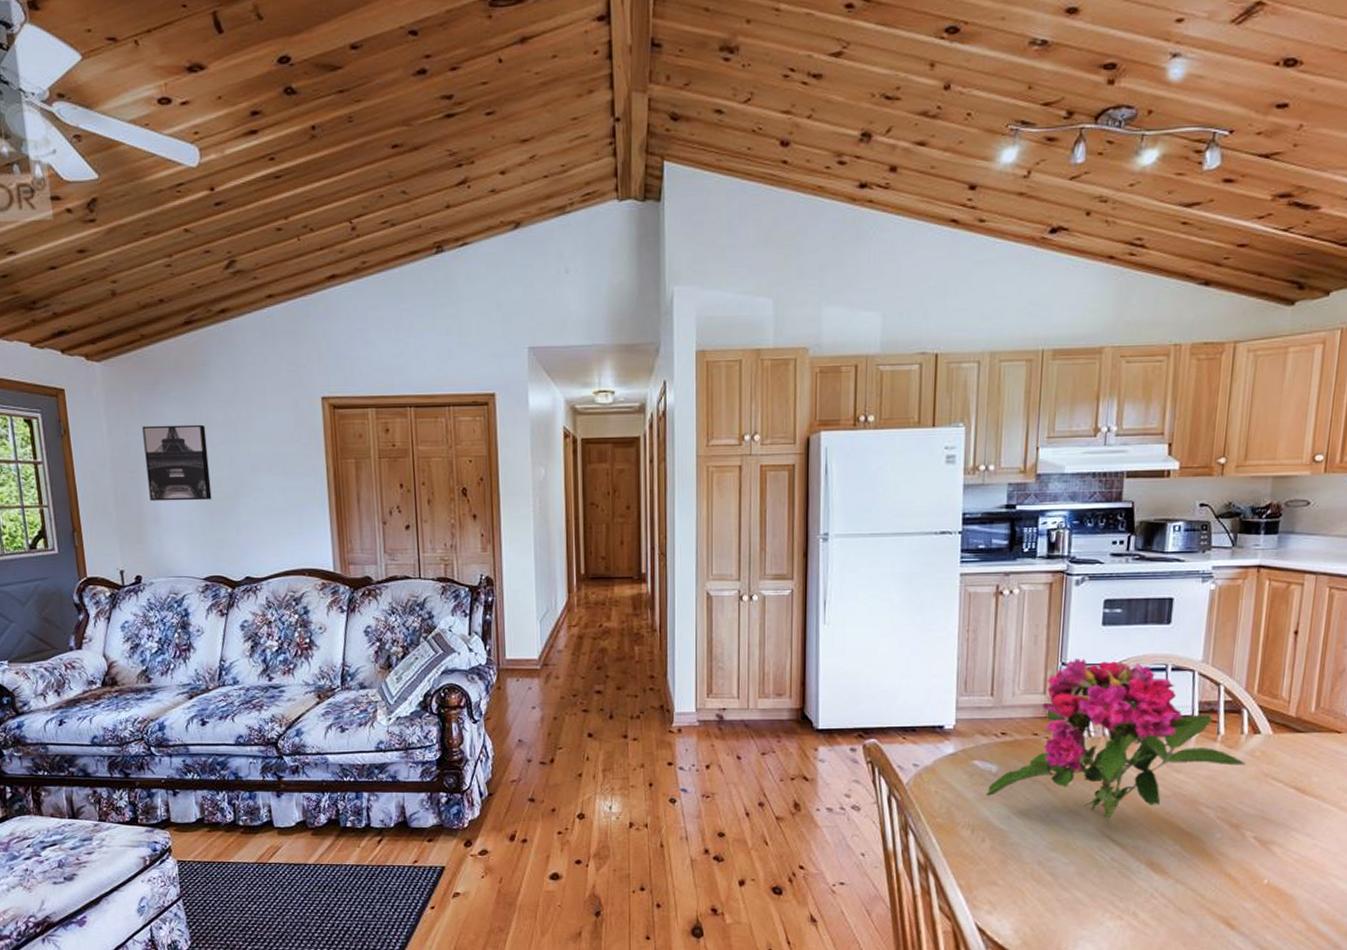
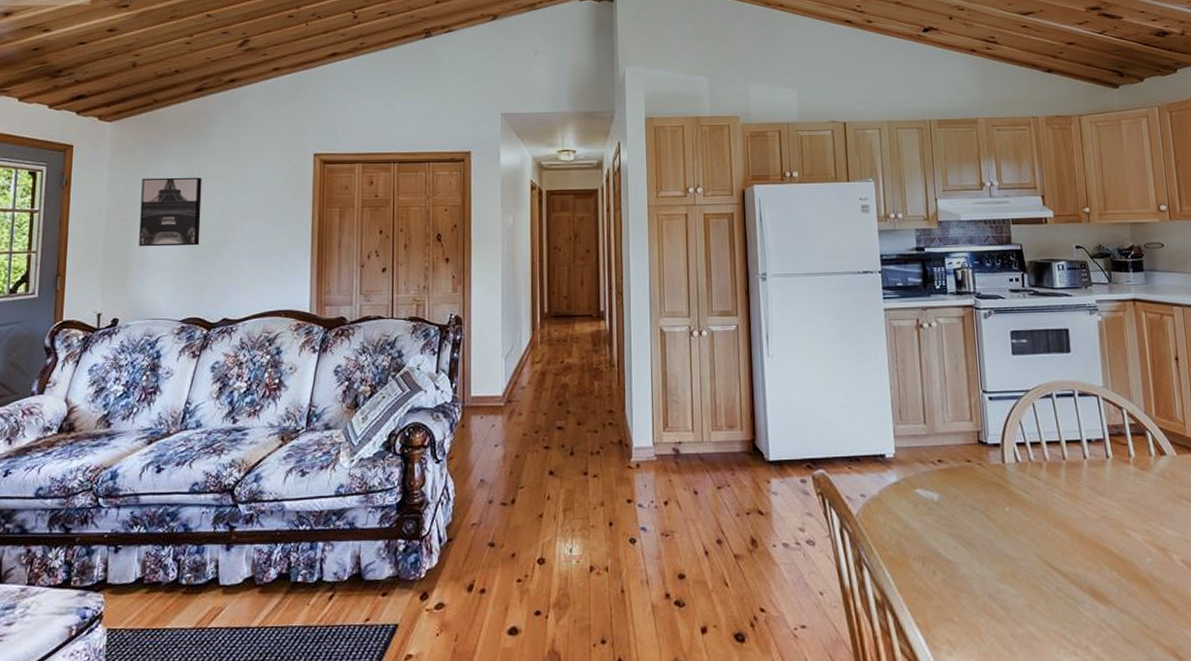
flower: present [985,658,1246,819] -> none [931,386,1160,546]

